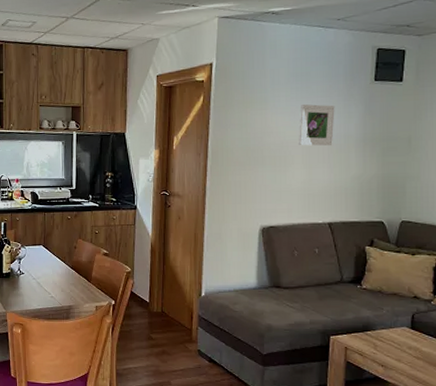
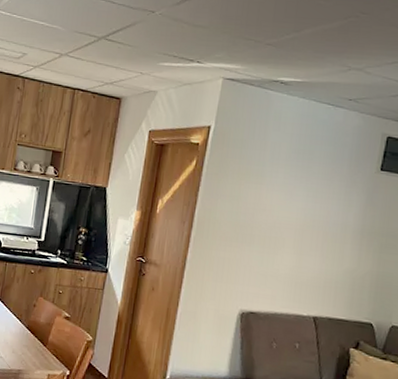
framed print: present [298,104,335,146] -> none [291,185,335,233]

